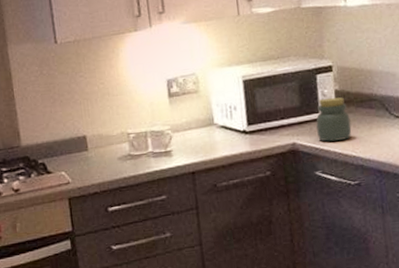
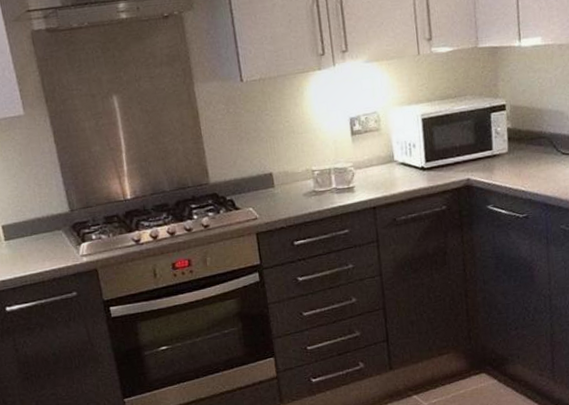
jar: present [316,97,352,142] -> none [489,135,522,177]

